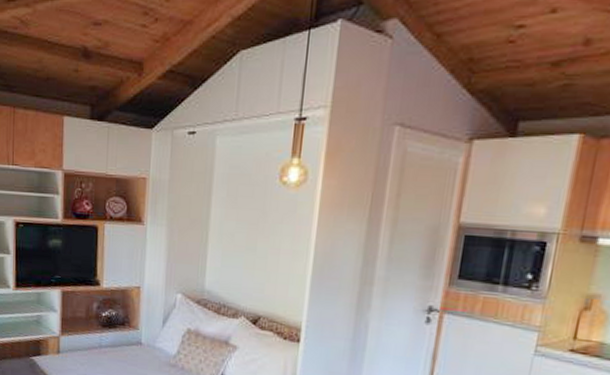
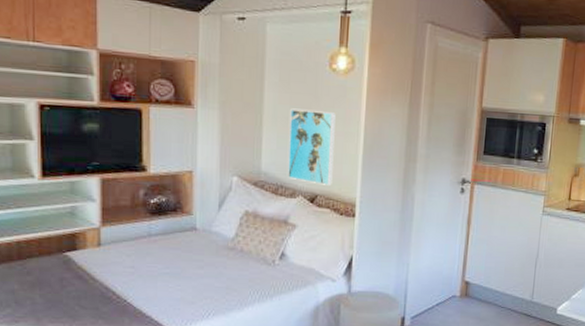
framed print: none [231,224,284,307] -> present [288,108,336,186]

